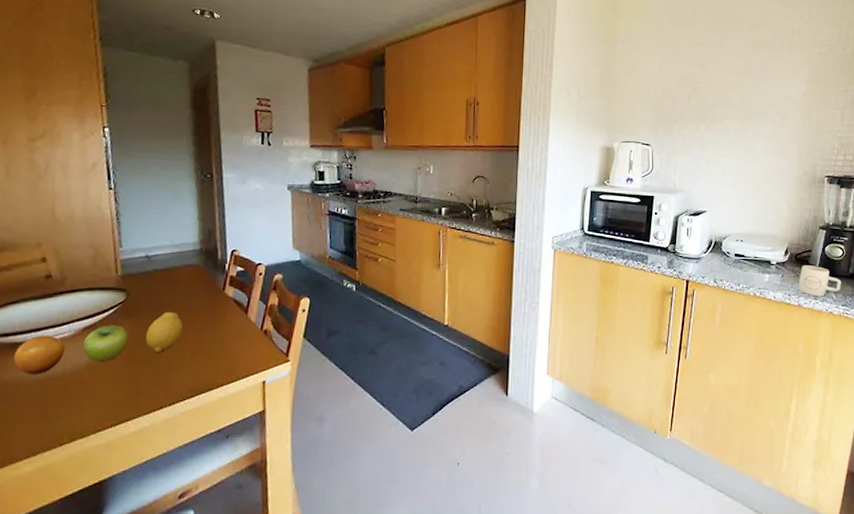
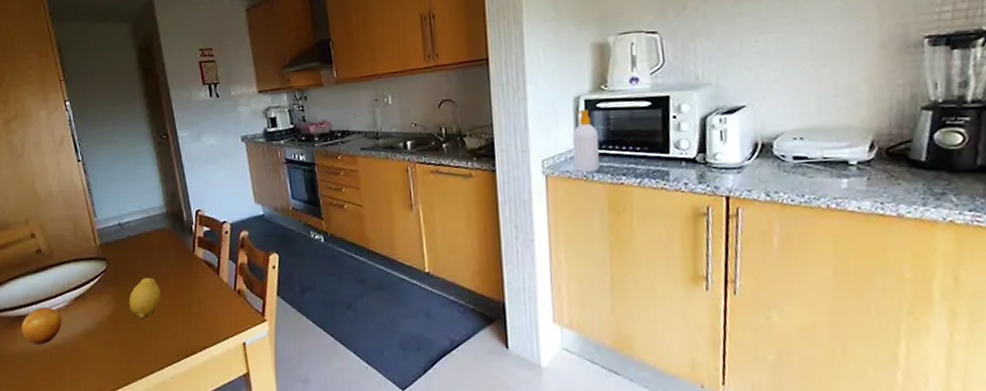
fruit: present [82,325,129,361] -> none [76,294,114,329]
soap bottle: none [577,198,599,251] -> present [572,109,600,173]
mug: present [798,265,841,297] -> none [895,160,965,202]

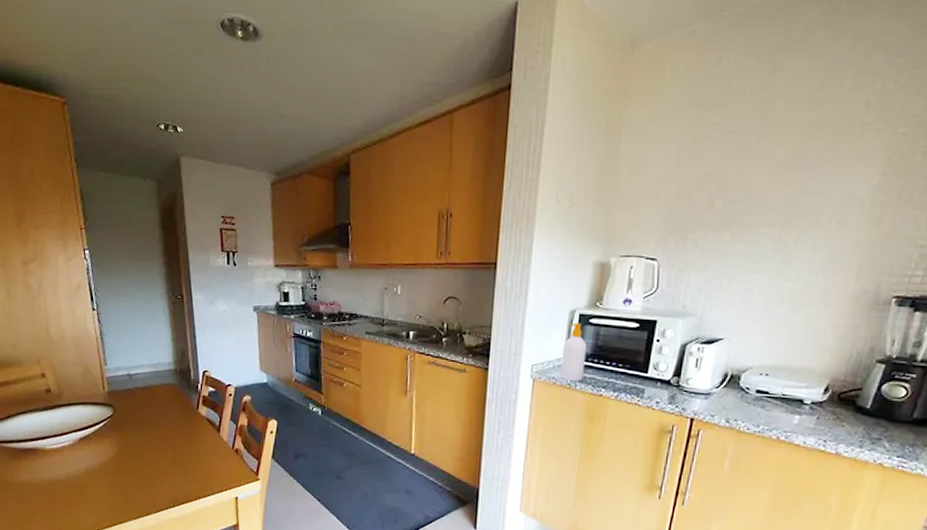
fruit: present [21,306,62,344] -> none [26,443,66,477]
fruit: present [128,277,162,319] -> none [131,427,164,465]

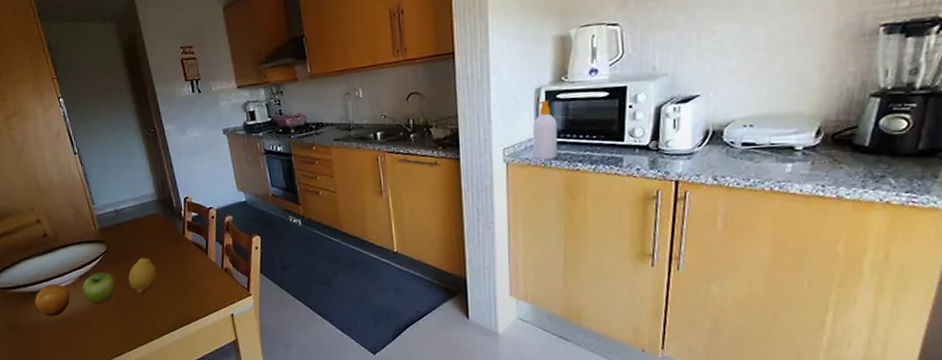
fruit: none [26,443,66,477] -> present [34,284,70,316]
fruit: none [80,437,117,469] -> present [82,272,116,303]
fruit: none [131,427,164,465] -> present [128,257,157,294]

